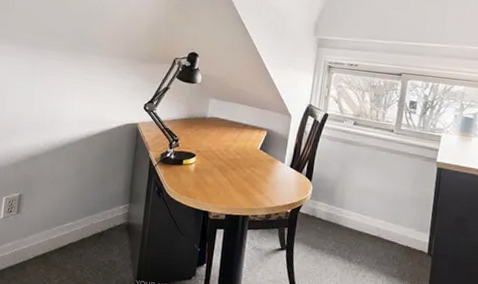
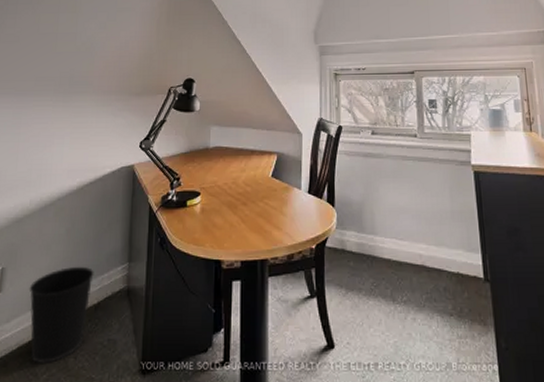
wastebasket: none [43,201,99,272] -> present [29,266,94,363]

